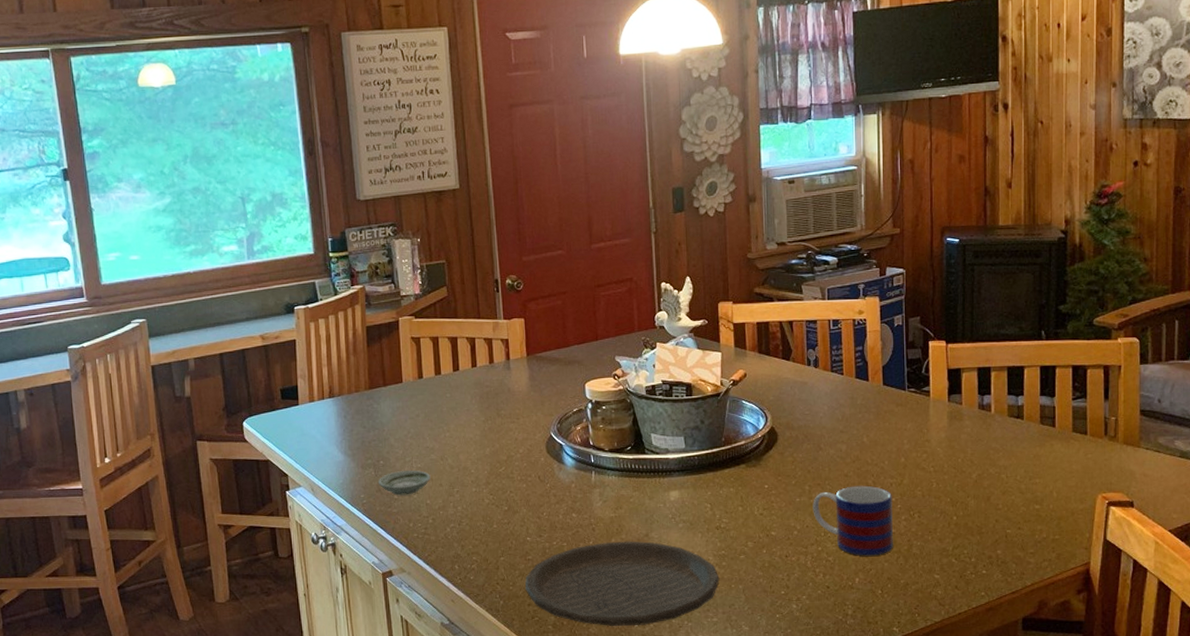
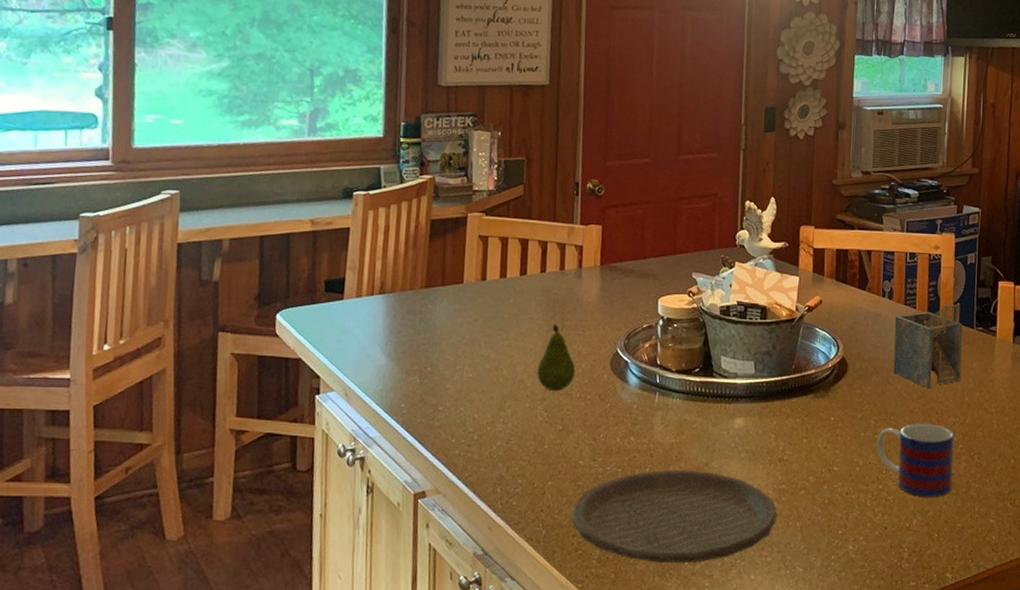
saucer: present [378,470,430,496] -> none [422,380,482,407]
fruit: none [479,413,515,476] -> present [537,323,576,392]
napkin holder: none [822,365,895,452] -> present [893,302,963,389]

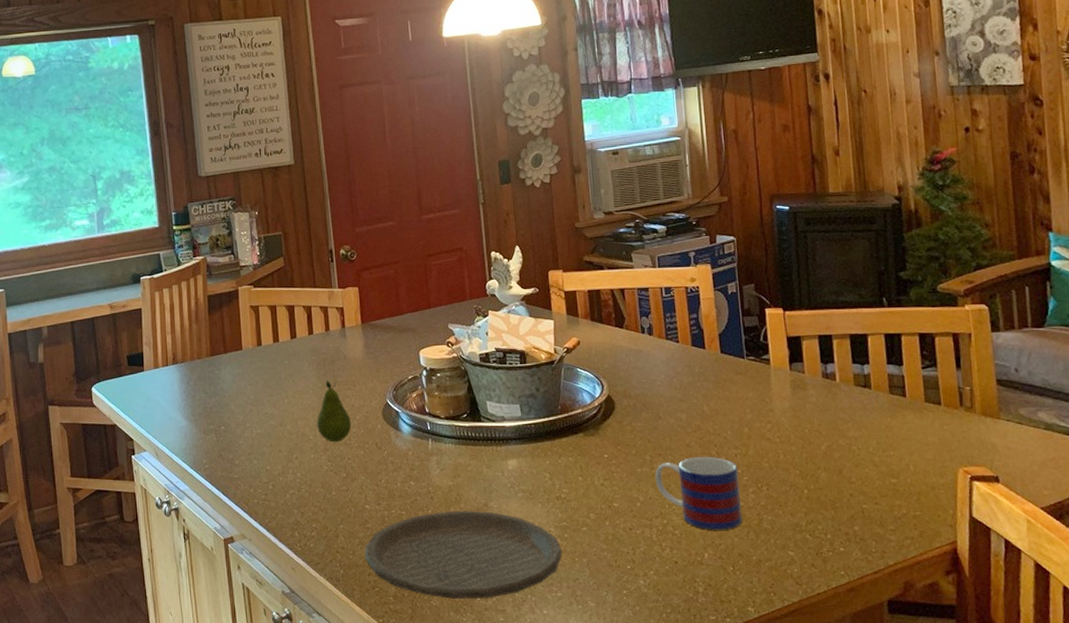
napkin holder: present [893,302,963,389] -> none [657,333,737,422]

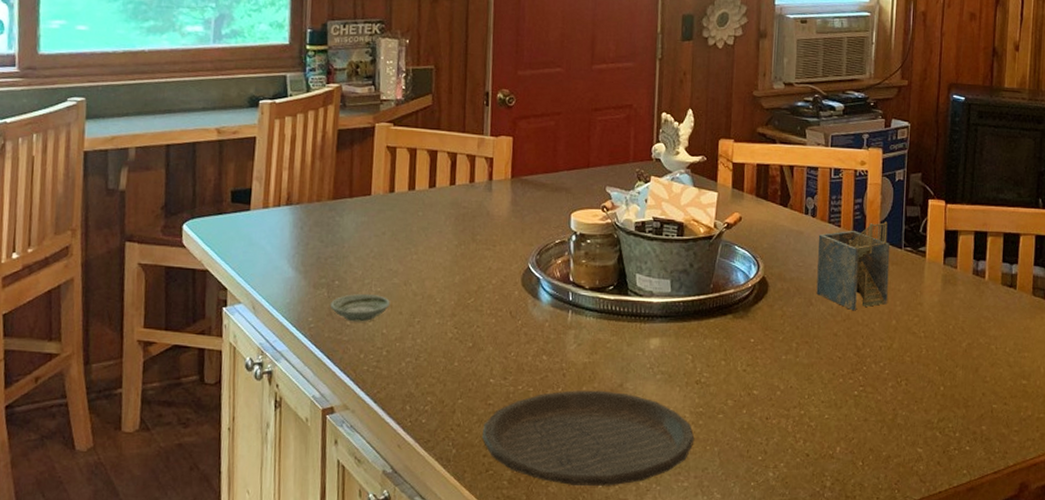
saucer: none [219,436,270,461] -> present [329,294,390,322]
fruit: present [317,380,352,443] -> none [446,237,486,308]
mug: present [655,456,742,530] -> none [798,346,881,424]
napkin holder: none [657,333,737,422] -> present [816,221,890,311]

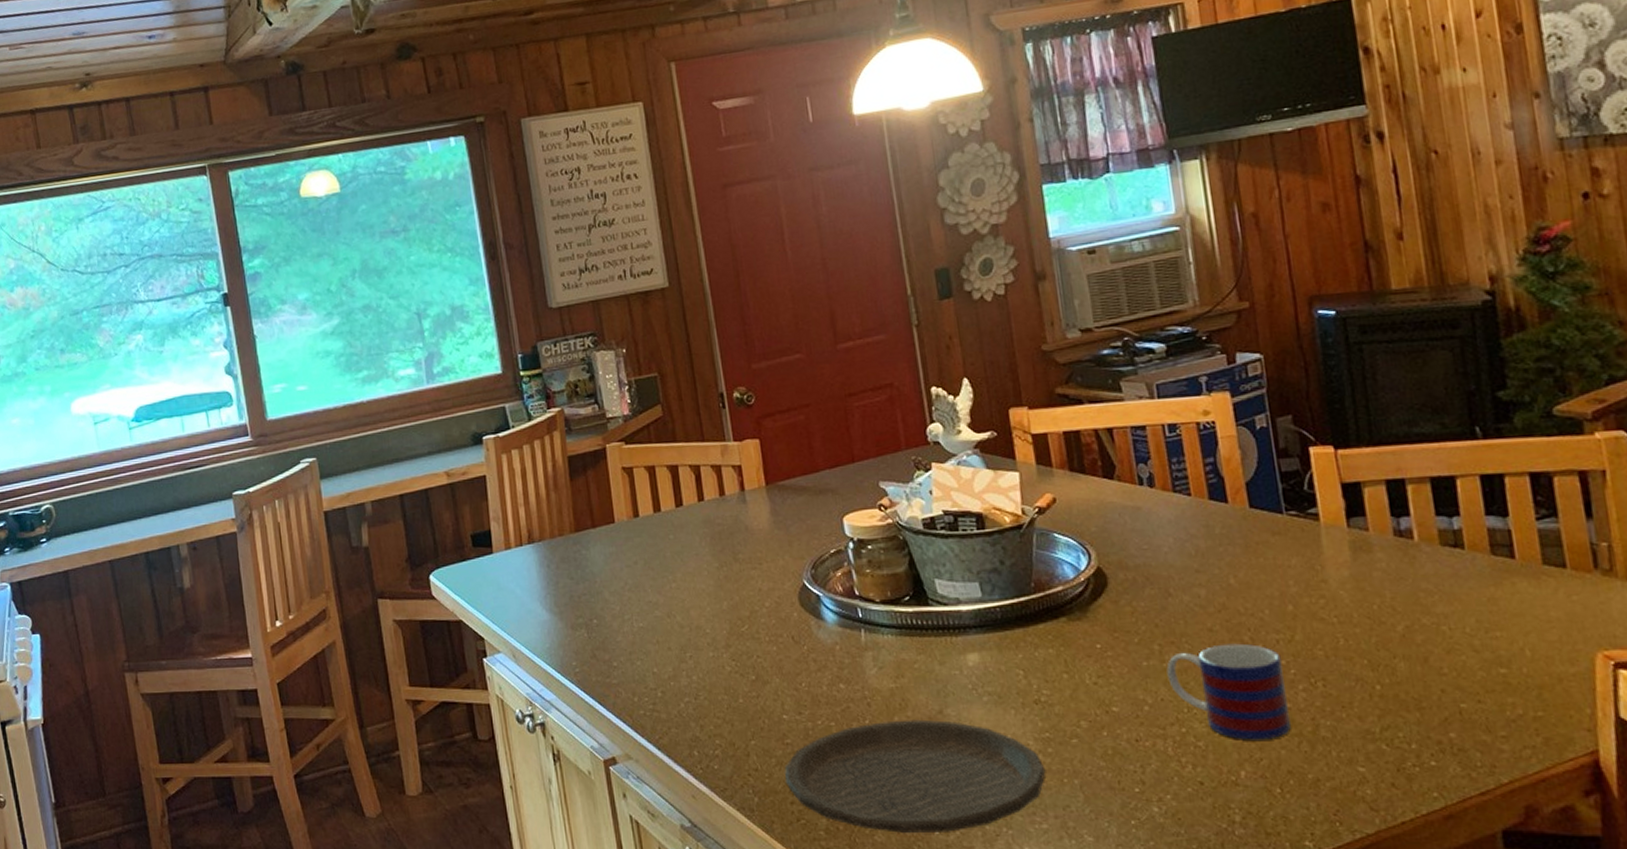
saucer: present [329,294,390,322] -> none [591,631,656,663]
mug: none [798,346,881,424] -> present [1166,643,1291,740]
napkin holder: present [816,221,890,311] -> none [1162,481,1276,598]

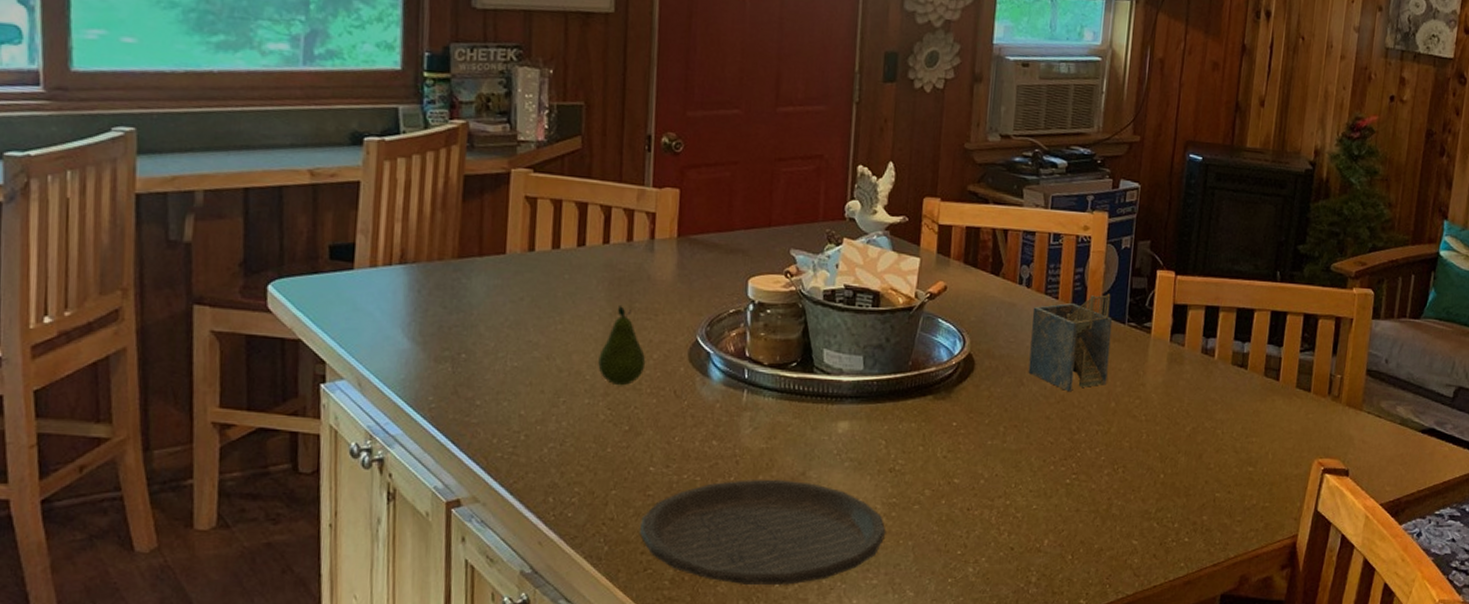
fruit: none [714,557,760,637] -> present [598,304,646,386]
napkin holder: none [1162,481,1276,598] -> present [1028,293,1113,392]
mug: present [1166,643,1291,740] -> none [1005,430,1097,514]

